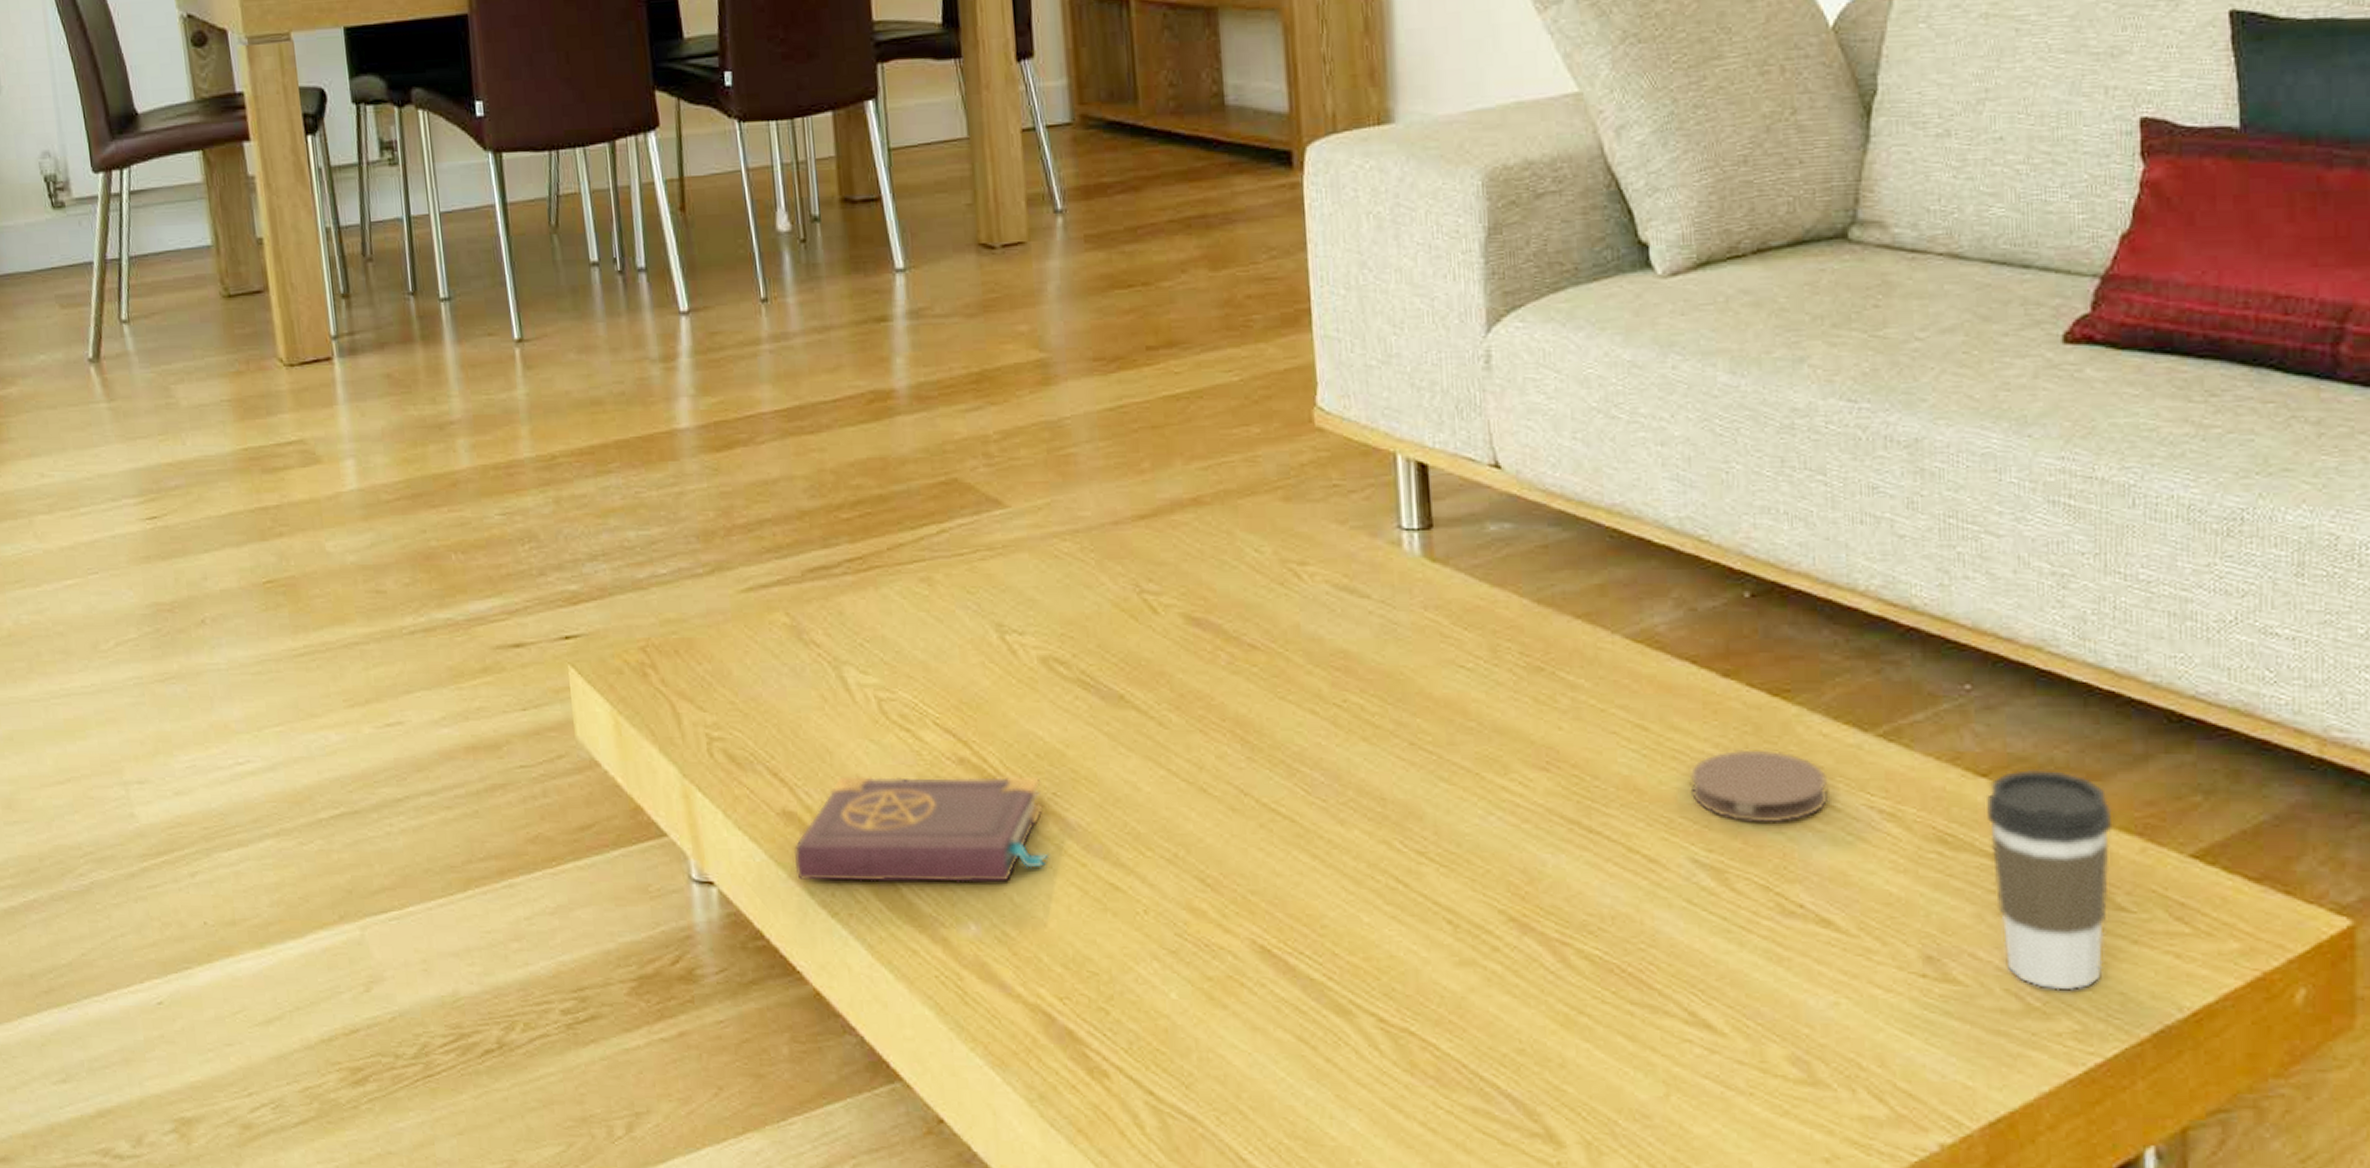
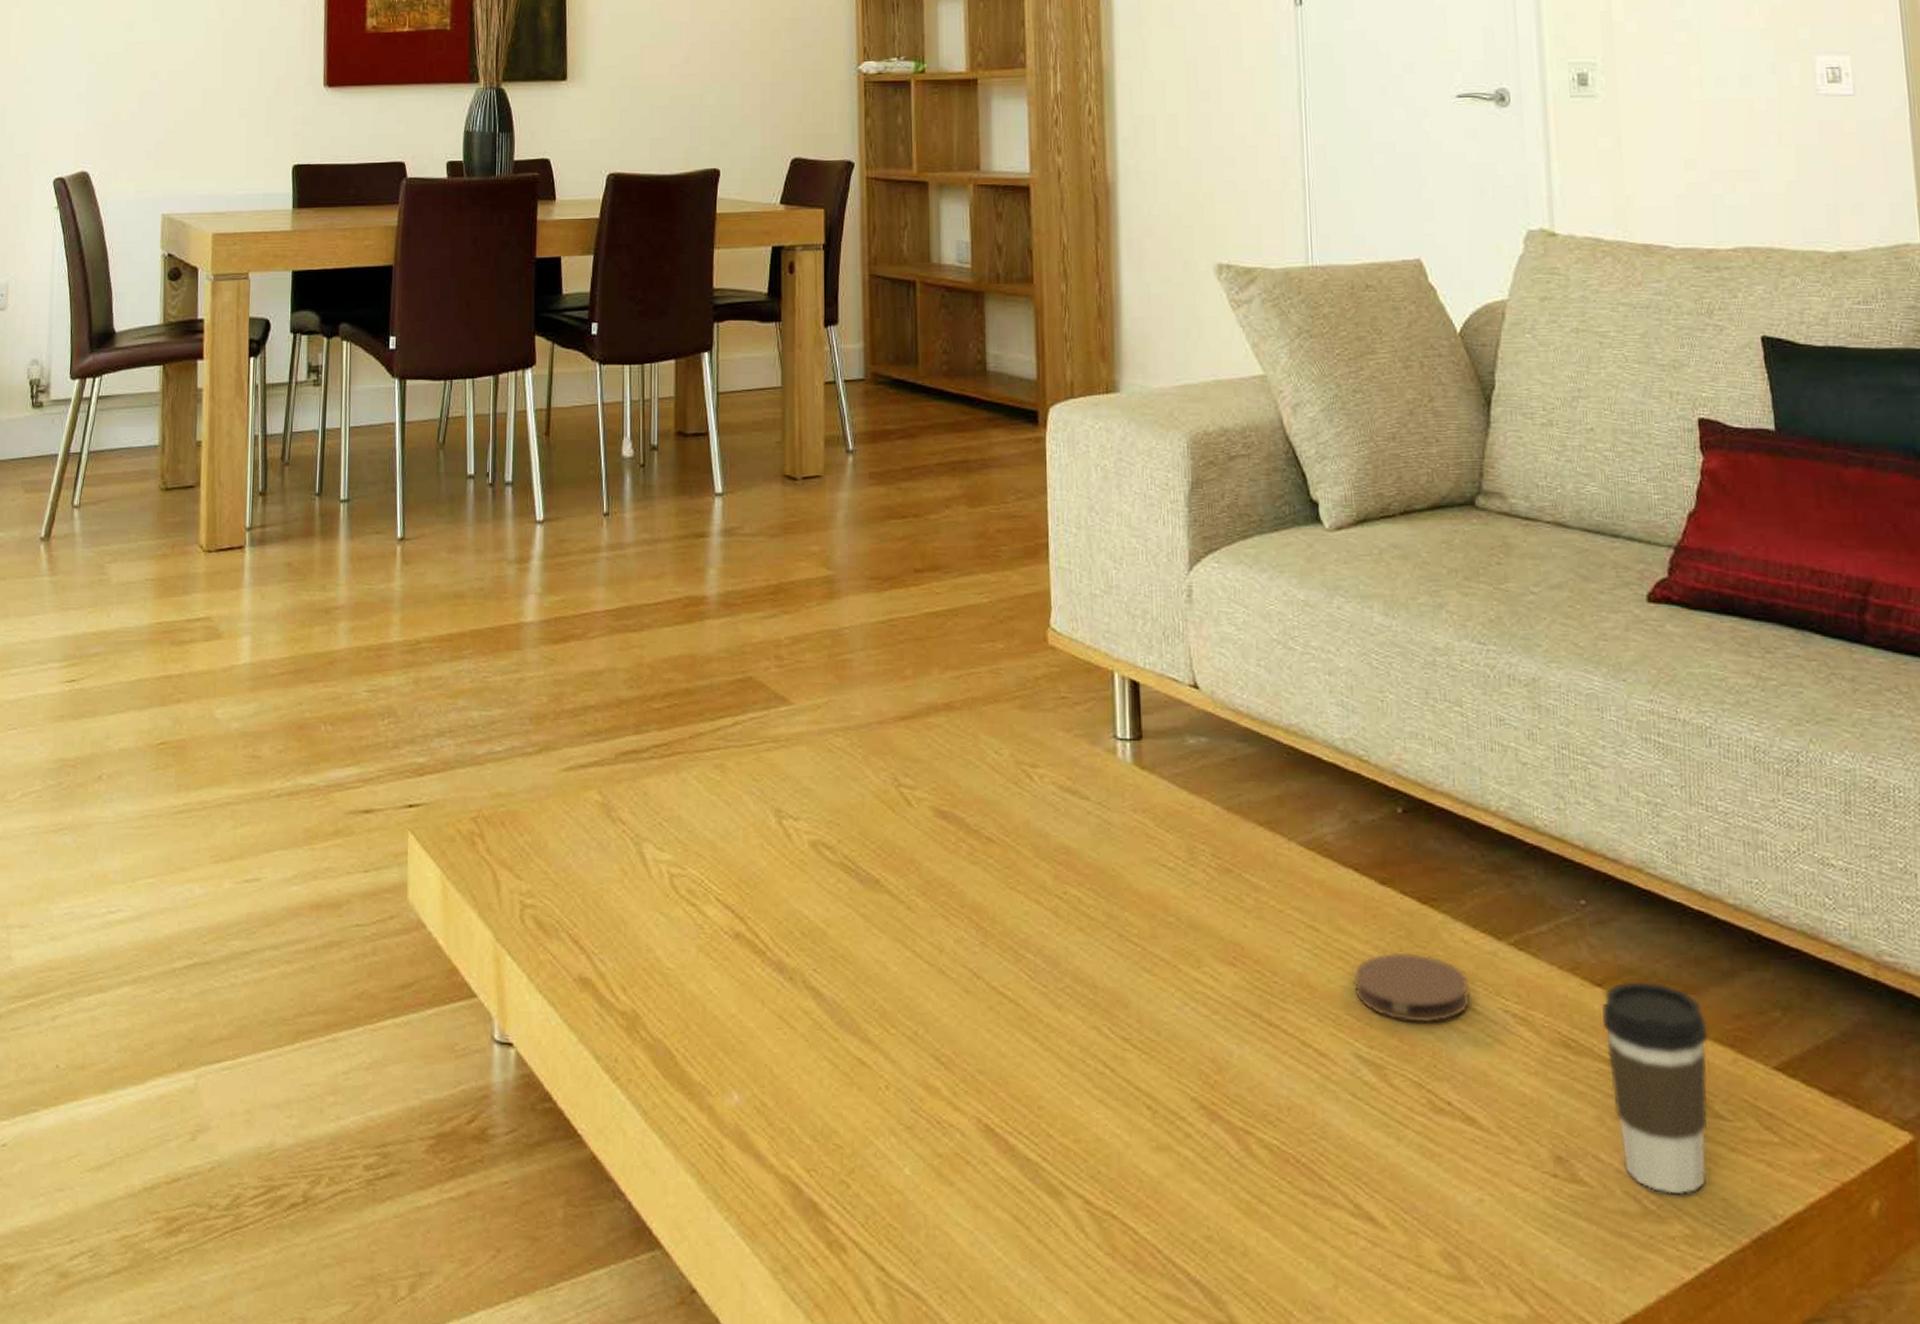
book: present [793,776,1049,882] -> none [585,946,806,1053]

